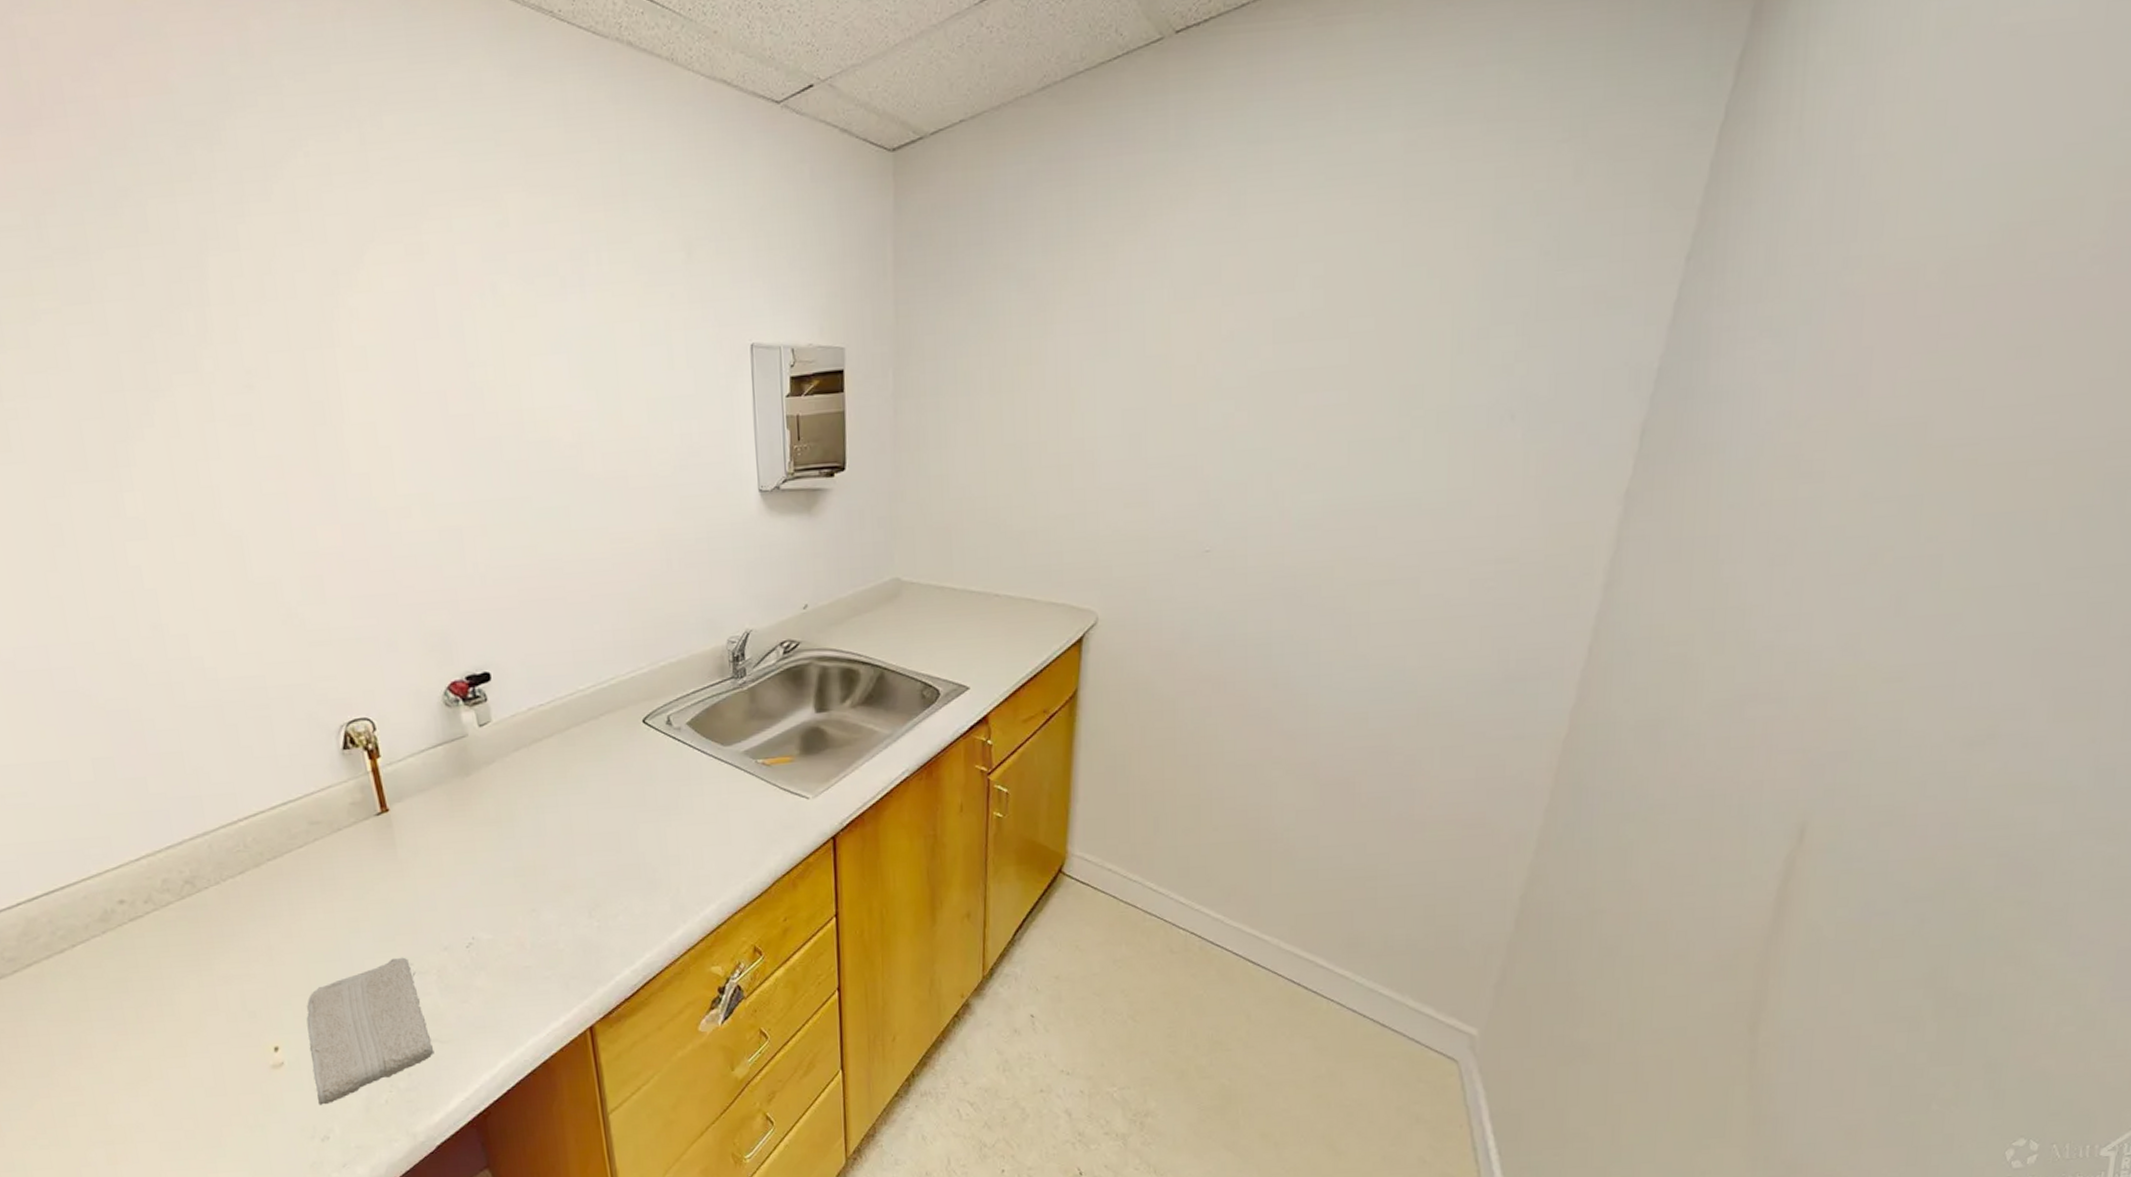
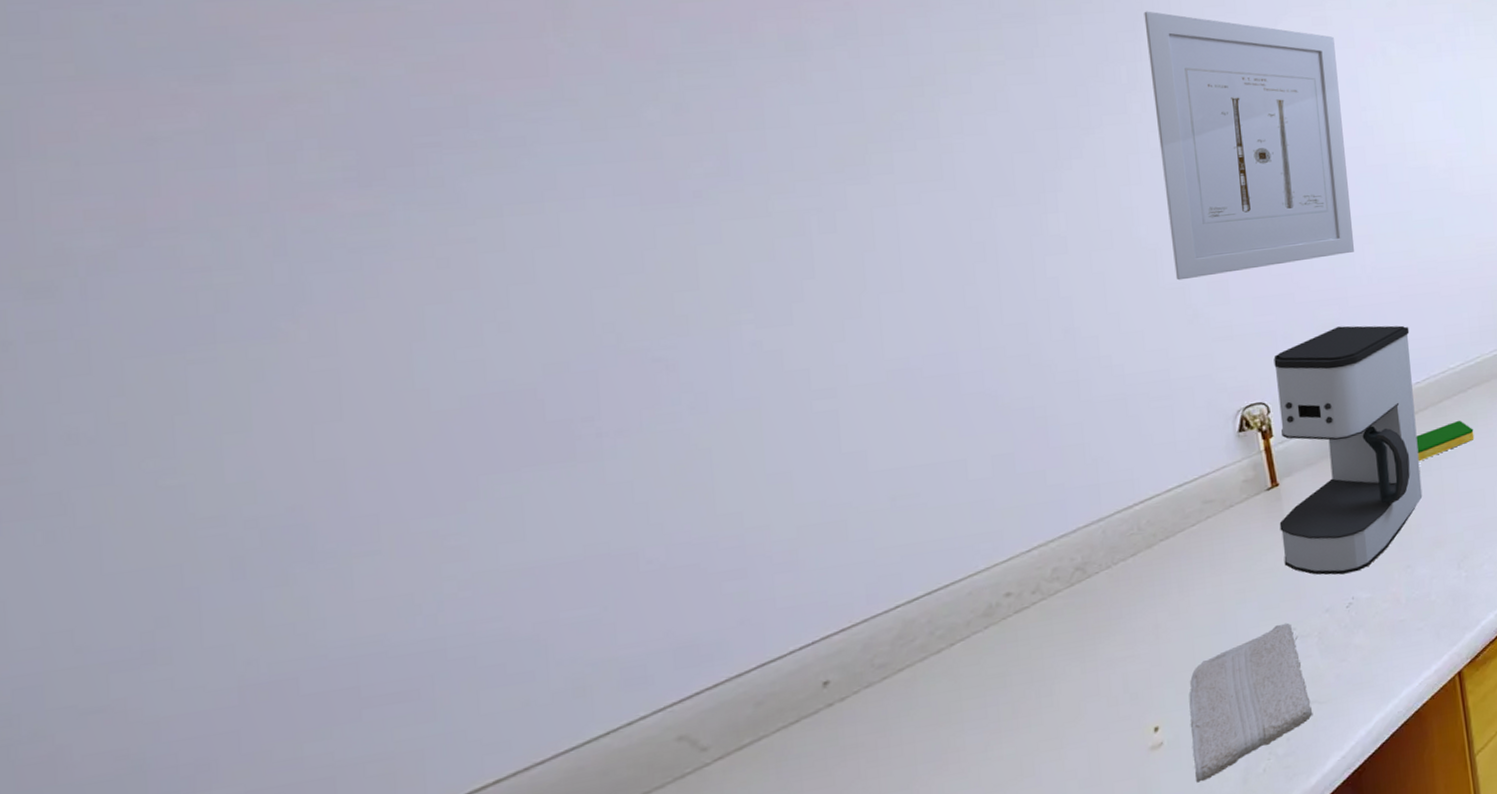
wall art: none [208,240,465,574] -> present [1144,11,1355,281]
coffee maker: none [377,634,549,912] -> present [1274,325,1423,575]
dish sponge: none [540,751,608,796] -> present [1416,420,1475,462]

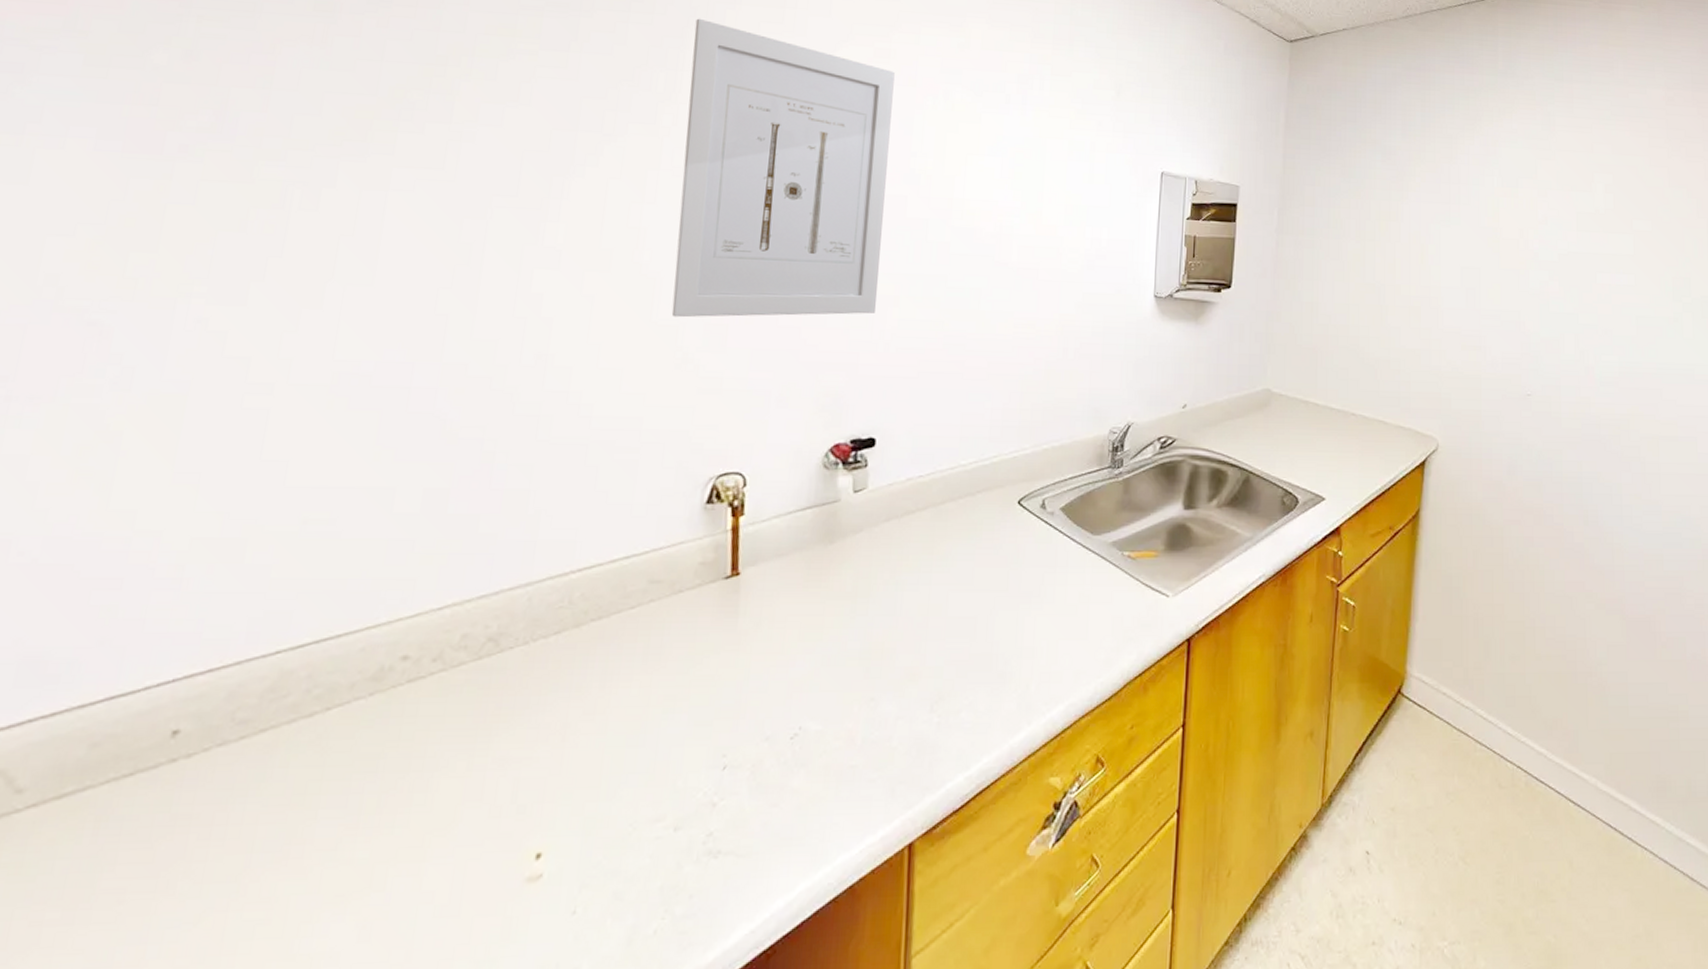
washcloth: present [1188,623,1313,783] -> none [571,746,727,934]
coffee maker: present [1274,325,1423,575] -> none [728,396,922,696]
dish sponge: present [1416,420,1475,462] -> none [905,528,976,572]

